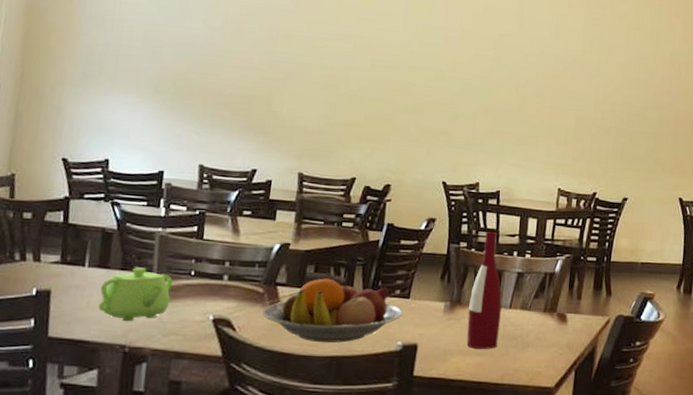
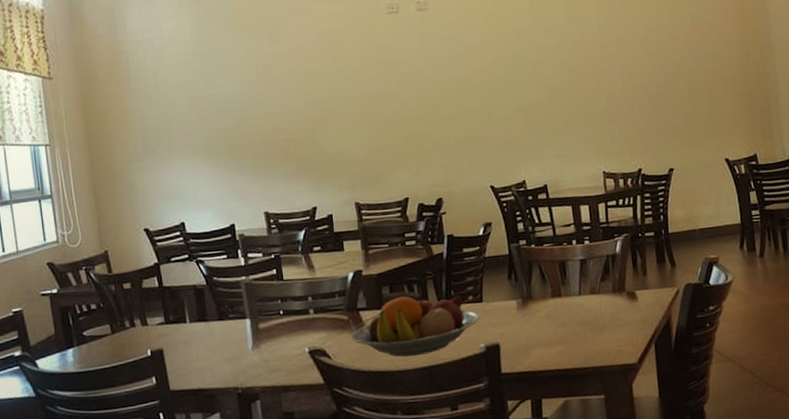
teapot: present [98,267,173,321] -> none [205,315,268,366]
wine bottle: present [466,231,502,349] -> none [539,224,575,339]

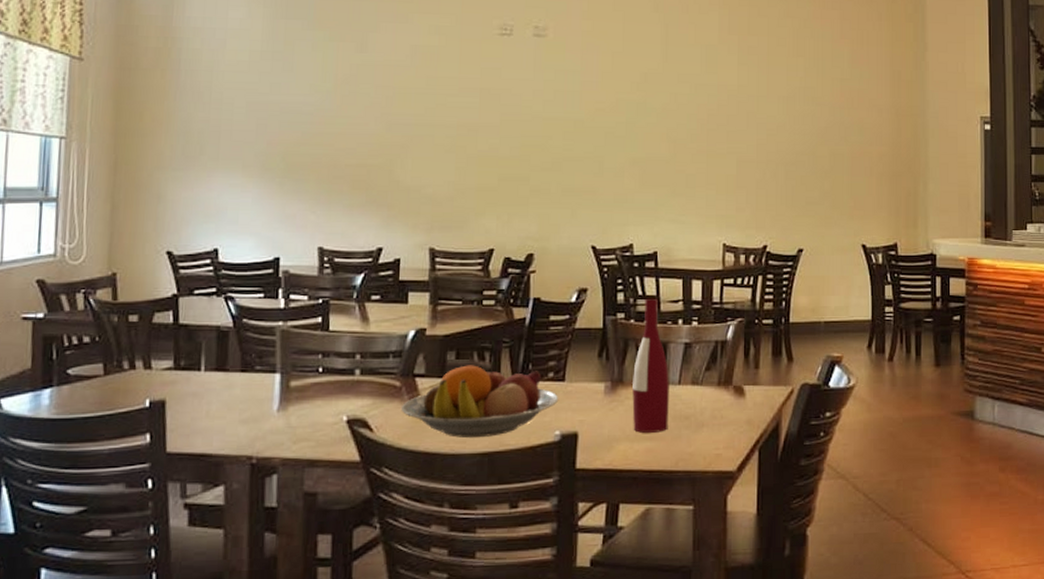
wine bottle: none [539,224,575,339] -> present [632,298,669,433]

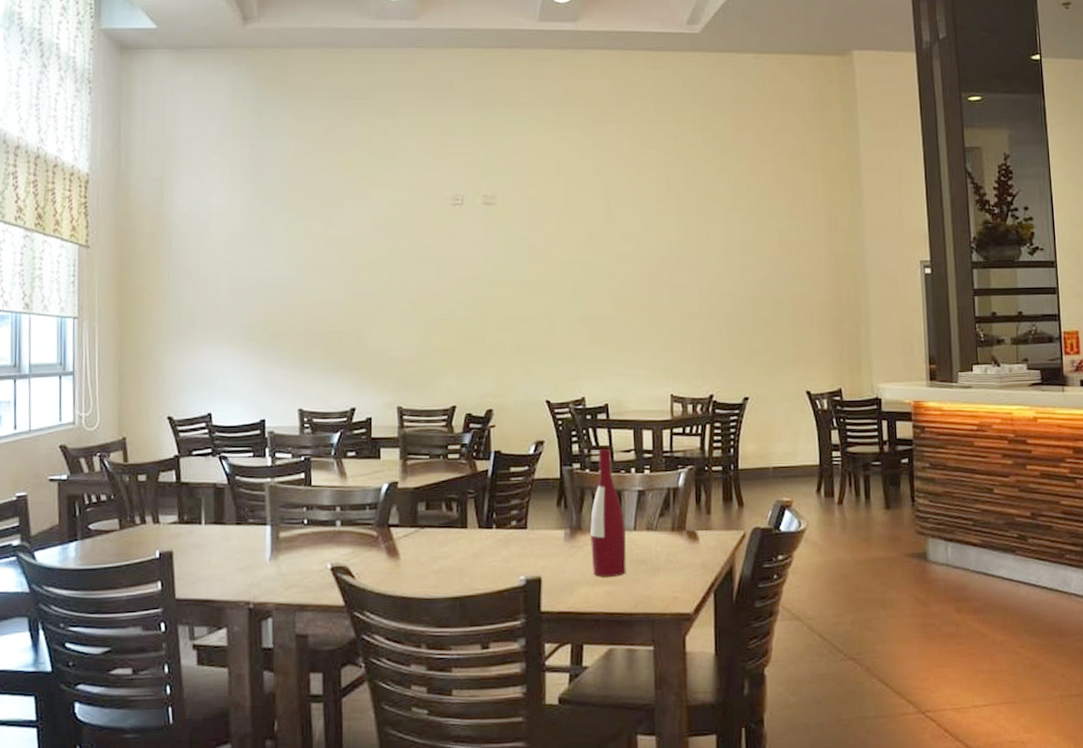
fruit bowl: present [400,363,559,438] -> none [378,513,522,583]

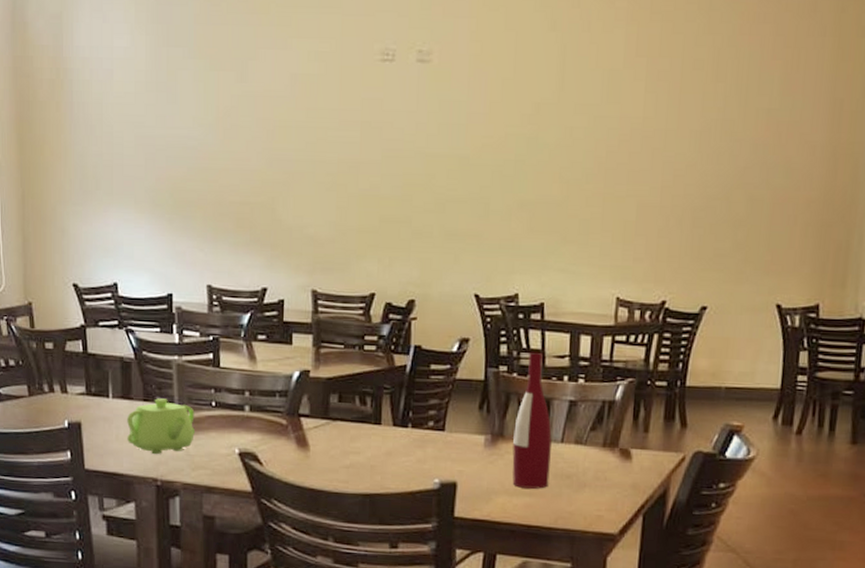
teapot: none [219,521,288,576] -> present [127,398,196,454]

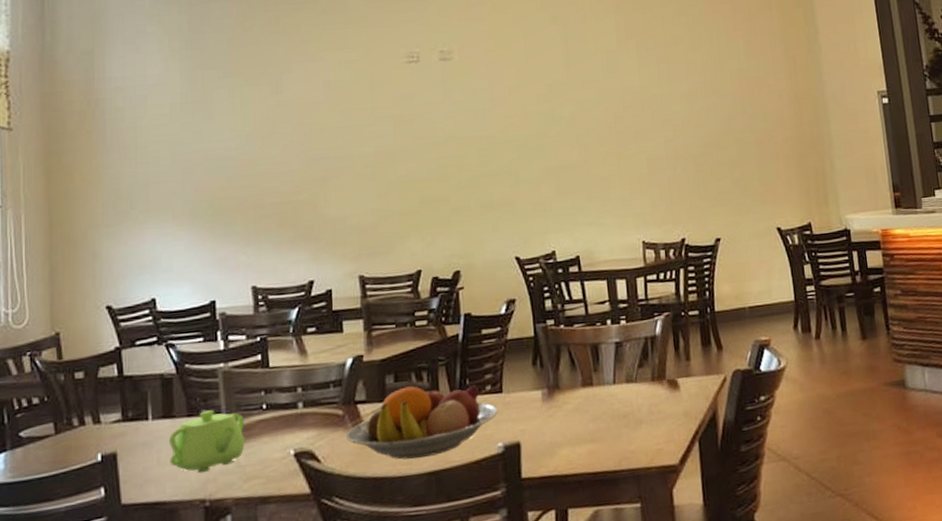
fruit bowl: none [287,408,439,479] -> present [345,382,499,460]
wine bottle: present [512,352,552,489] -> none [568,301,608,436]

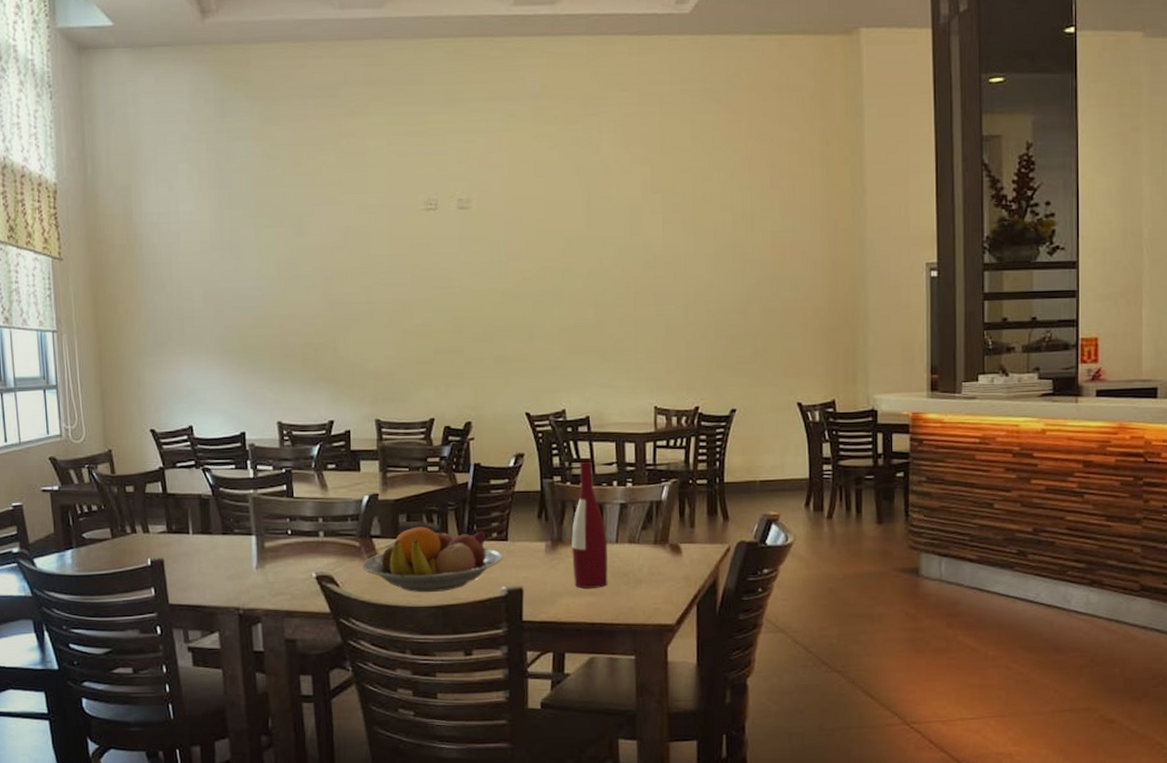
teapot: present [169,410,246,472] -> none [207,531,274,584]
wine bottle: none [568,301,608,436] -> present [572,461,608,588]

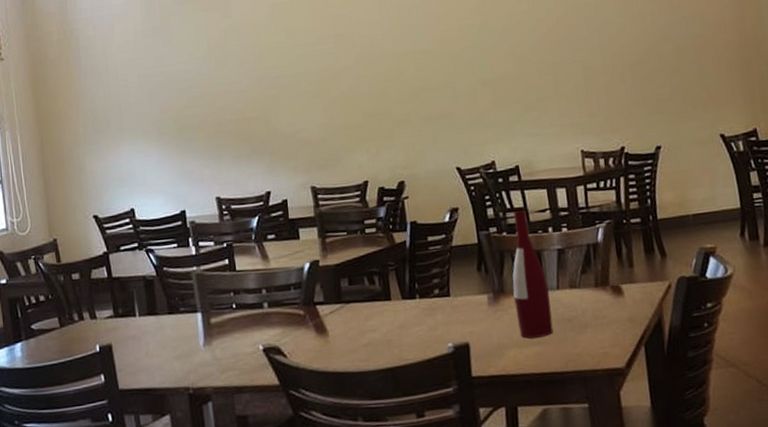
fruit bowl: present [361,525,504,592] -> none [307,286,447,357]

